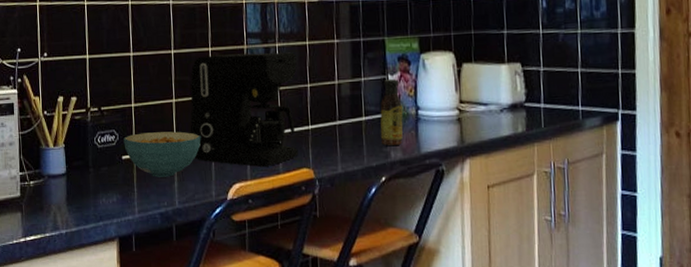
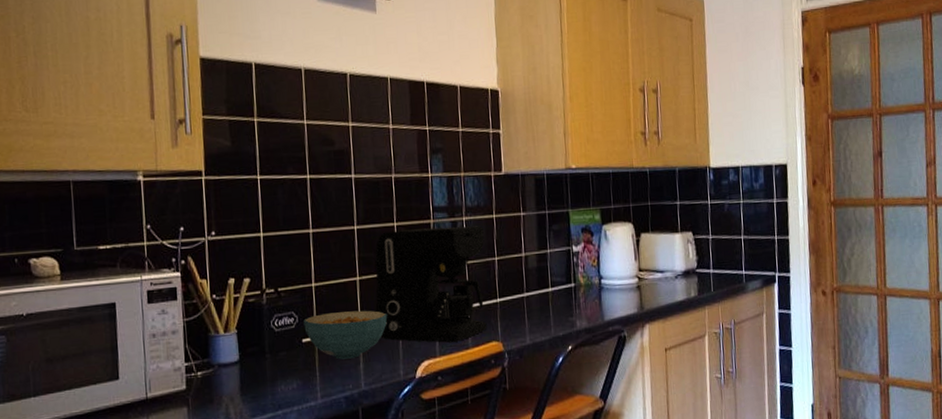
sauce bottle: present [380,79,403,146] -> none [565,250,588,315]

